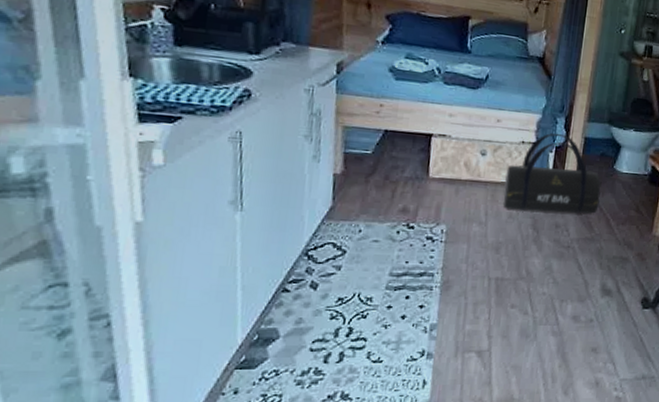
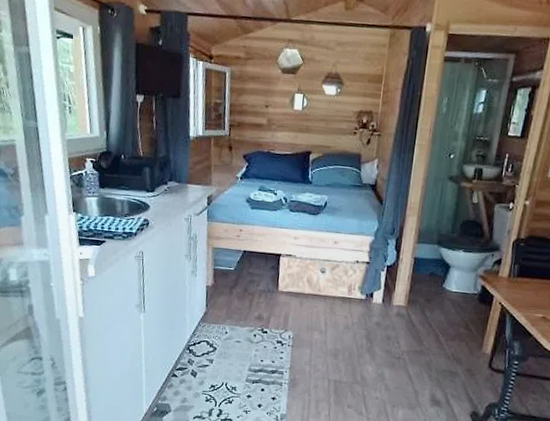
duffel bag: present [503,133,601,214] -> none [340,253,430,329]

